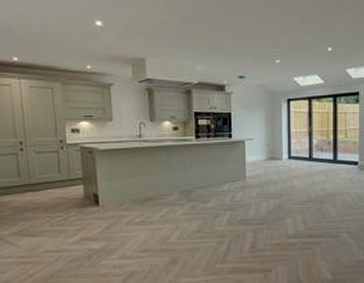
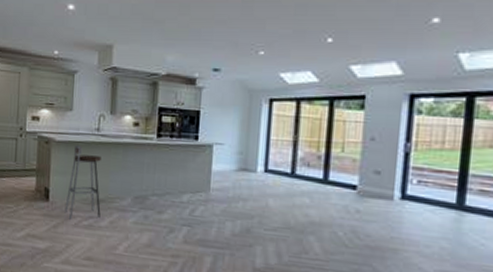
bar stool: none [116,152,151,219] -> present [64,145,101,220]

